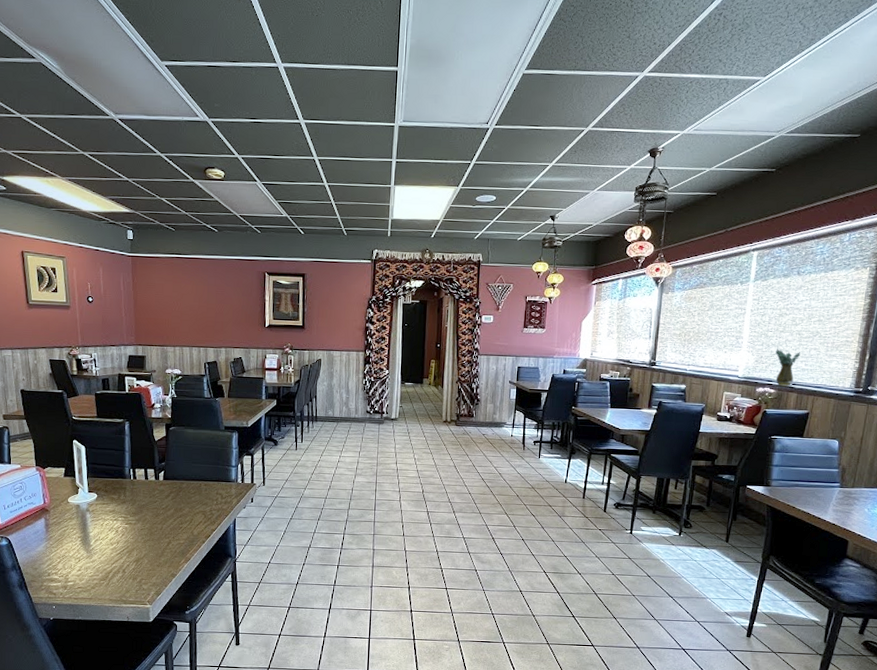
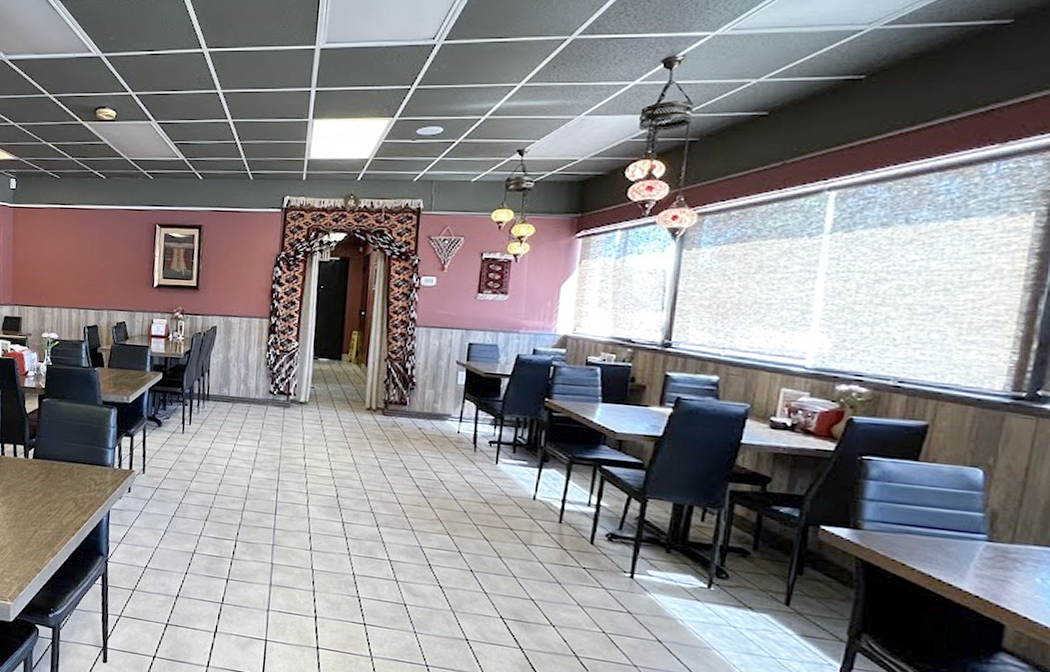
vase: present [775,349,800,387] -> none [868,329,912,385]

